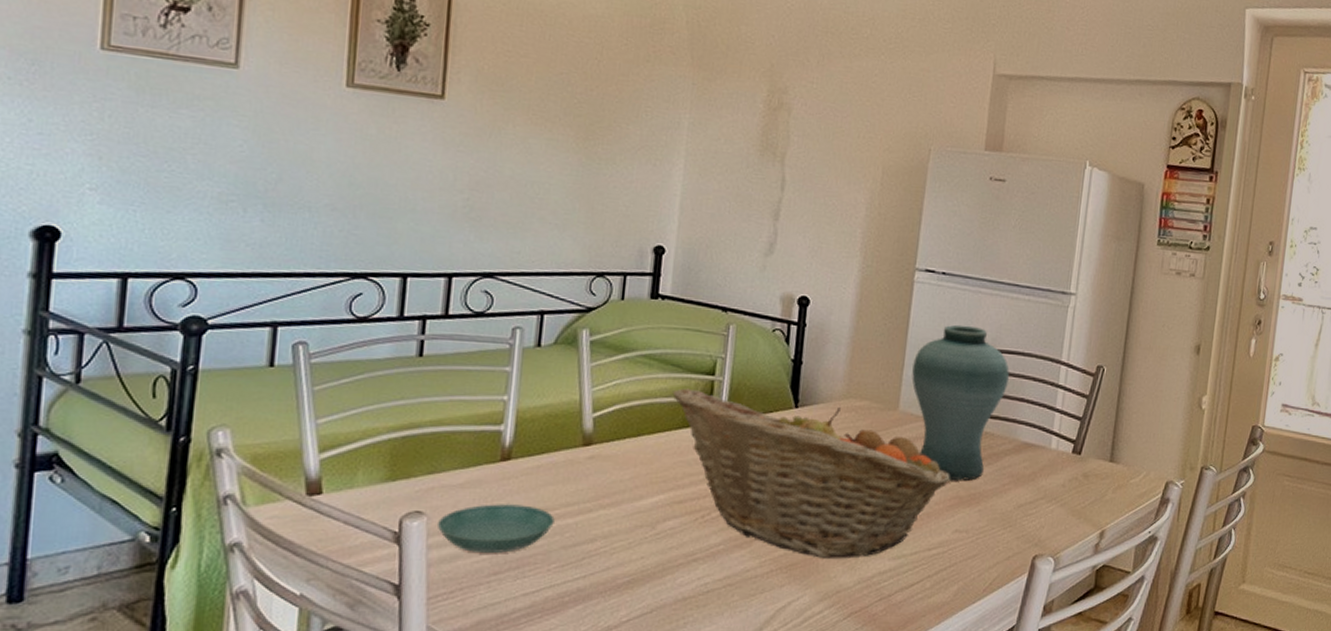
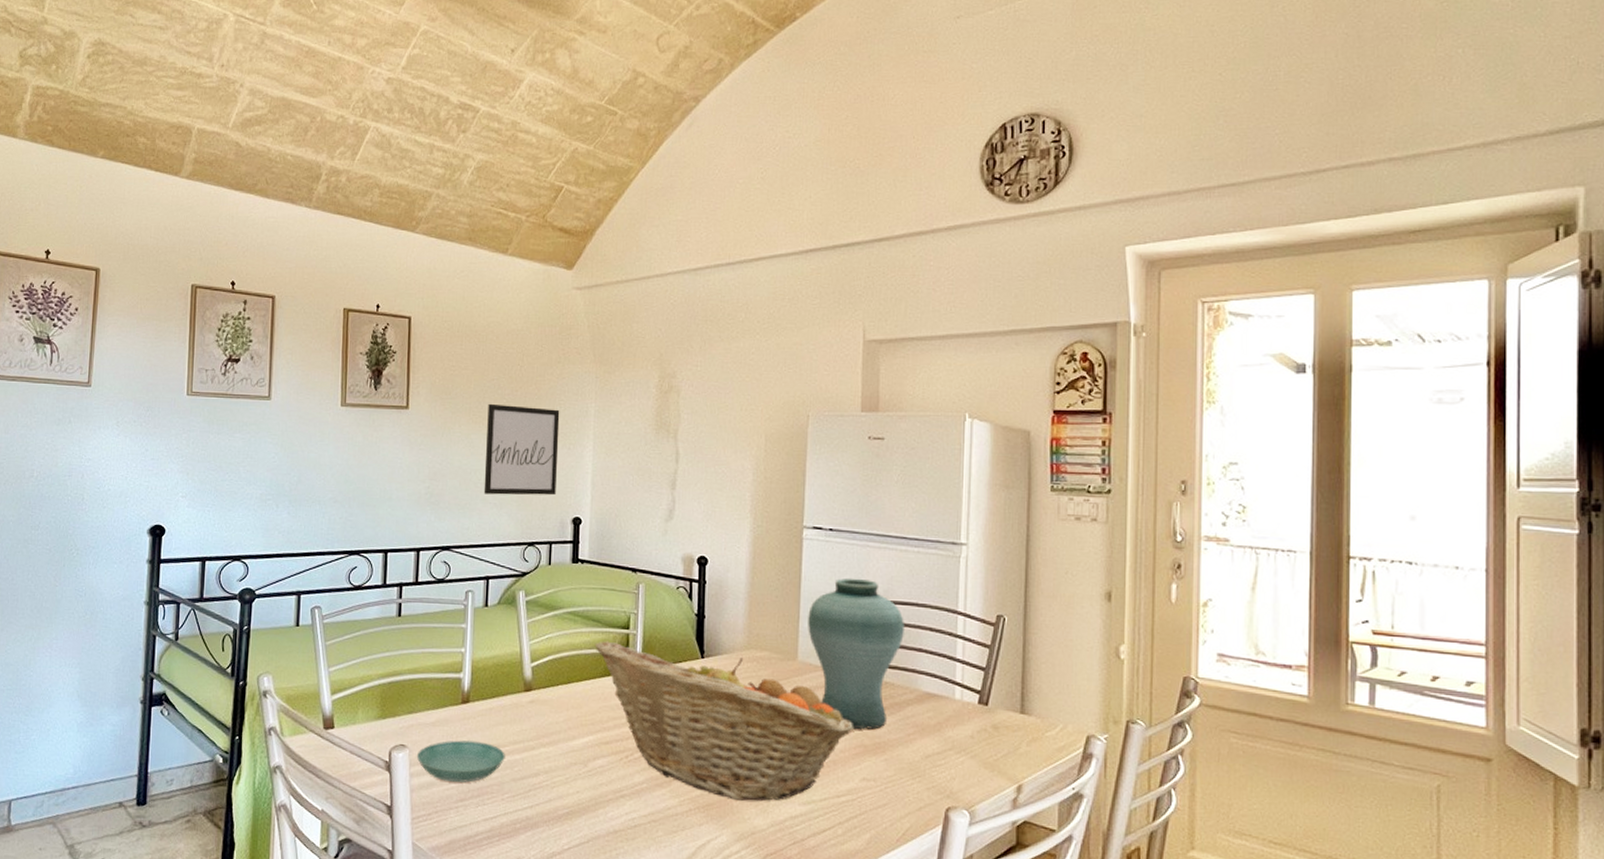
wall art: none [542,102,646,219] -> present [483,403,560,496]

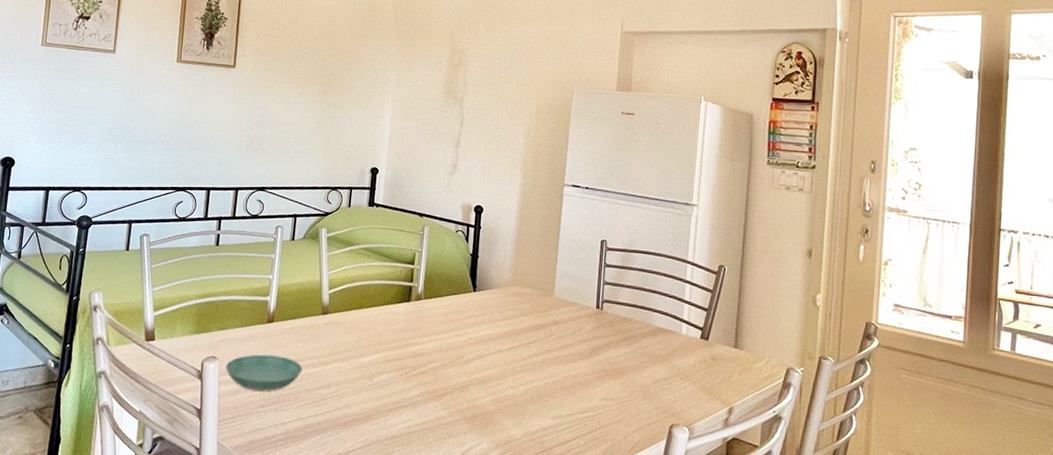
wall art: present [483,403,560,496] -> none [296,67,365,148]
fruit basket: present [594,641,855,801] -> none [384,273,598,415]
vase: present [808,578,904,729] -> none [563,229,644,357]

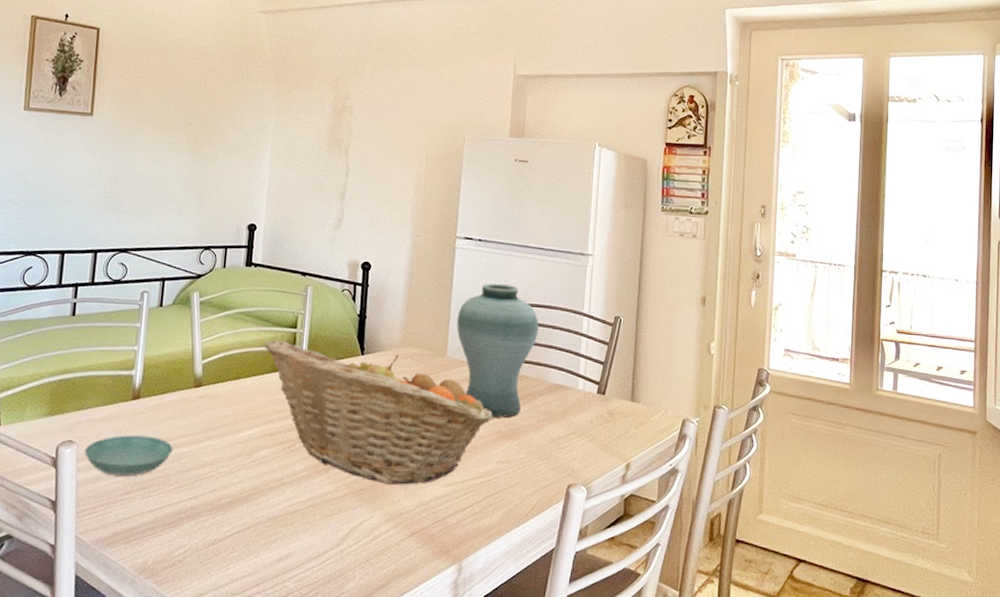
fruit basket: none [384,273,598,415] -> present [263,339,493,485]
vase: none [563,229,644,357] -> present [457,283,539,417]

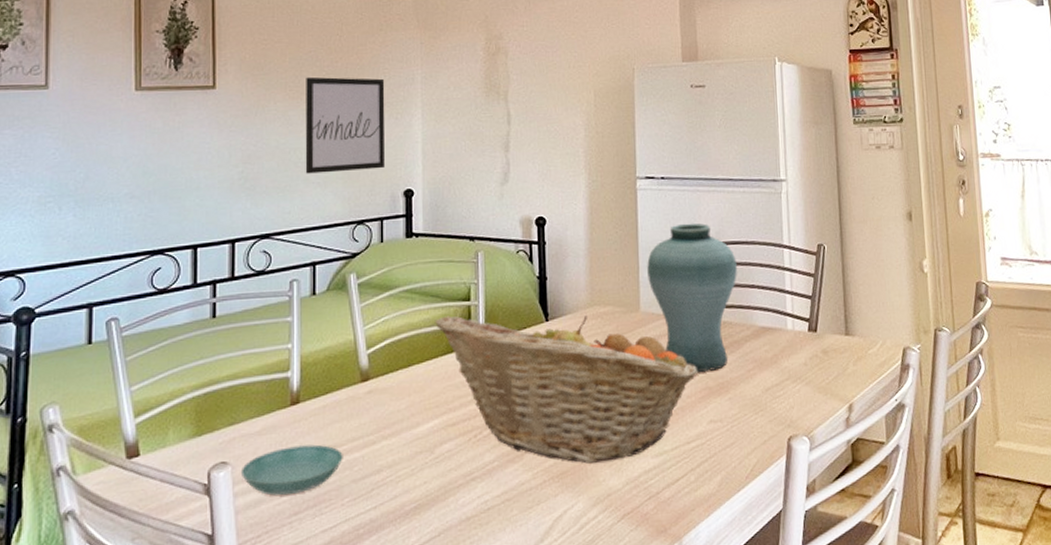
wall art: none [163,114,241,203] -> present [305,77,385,174]

